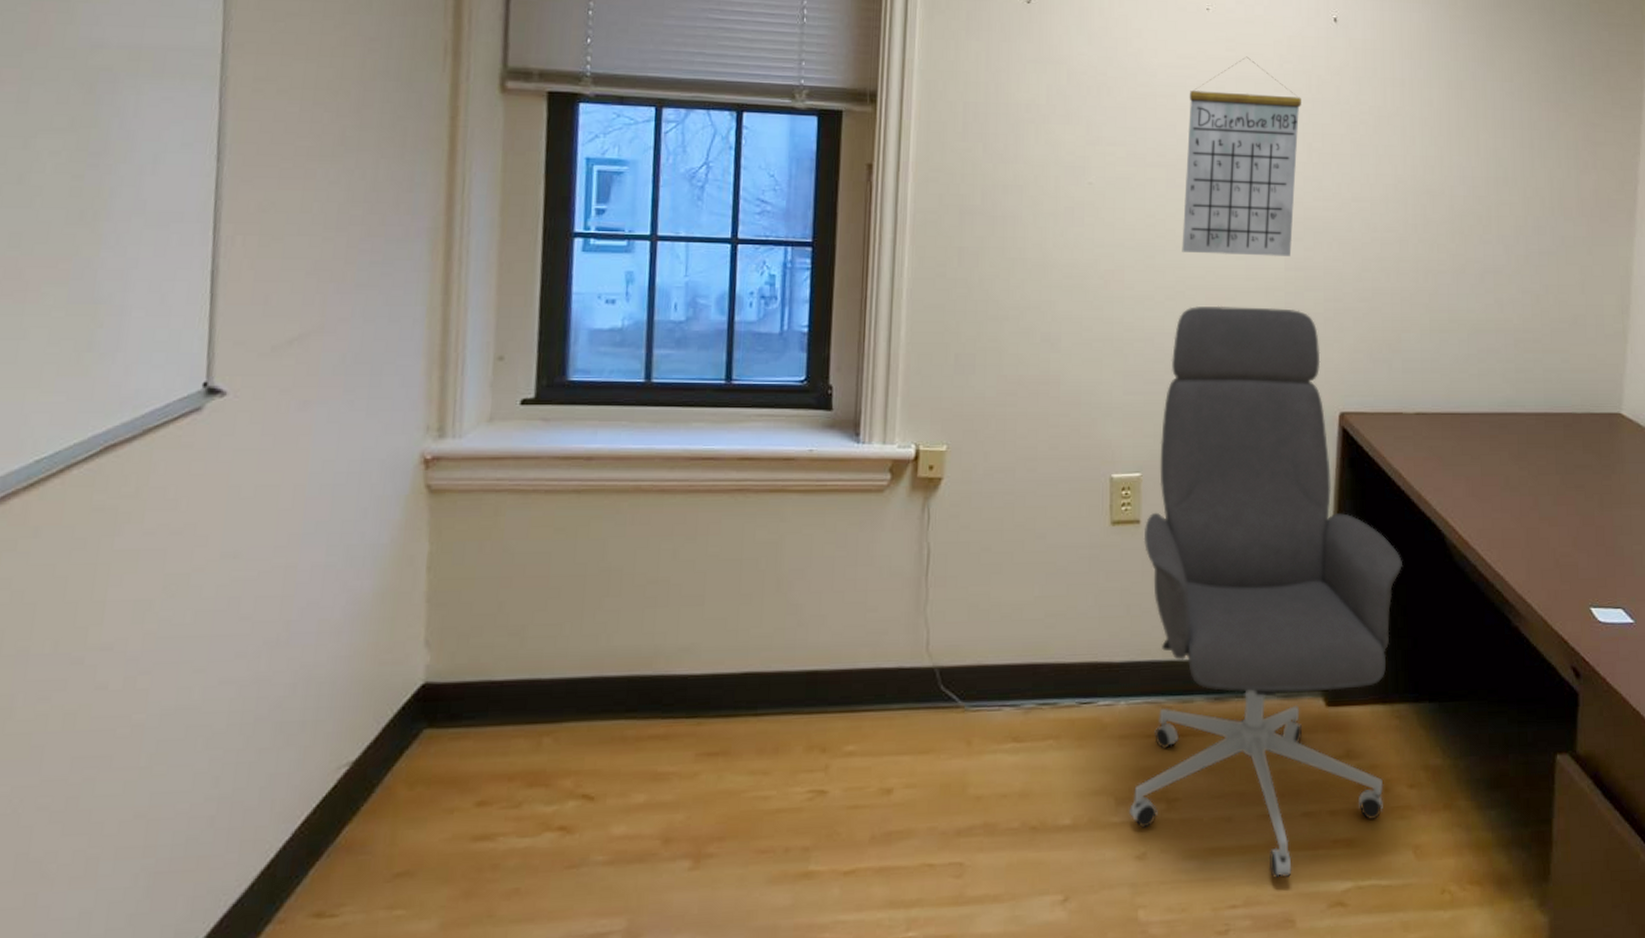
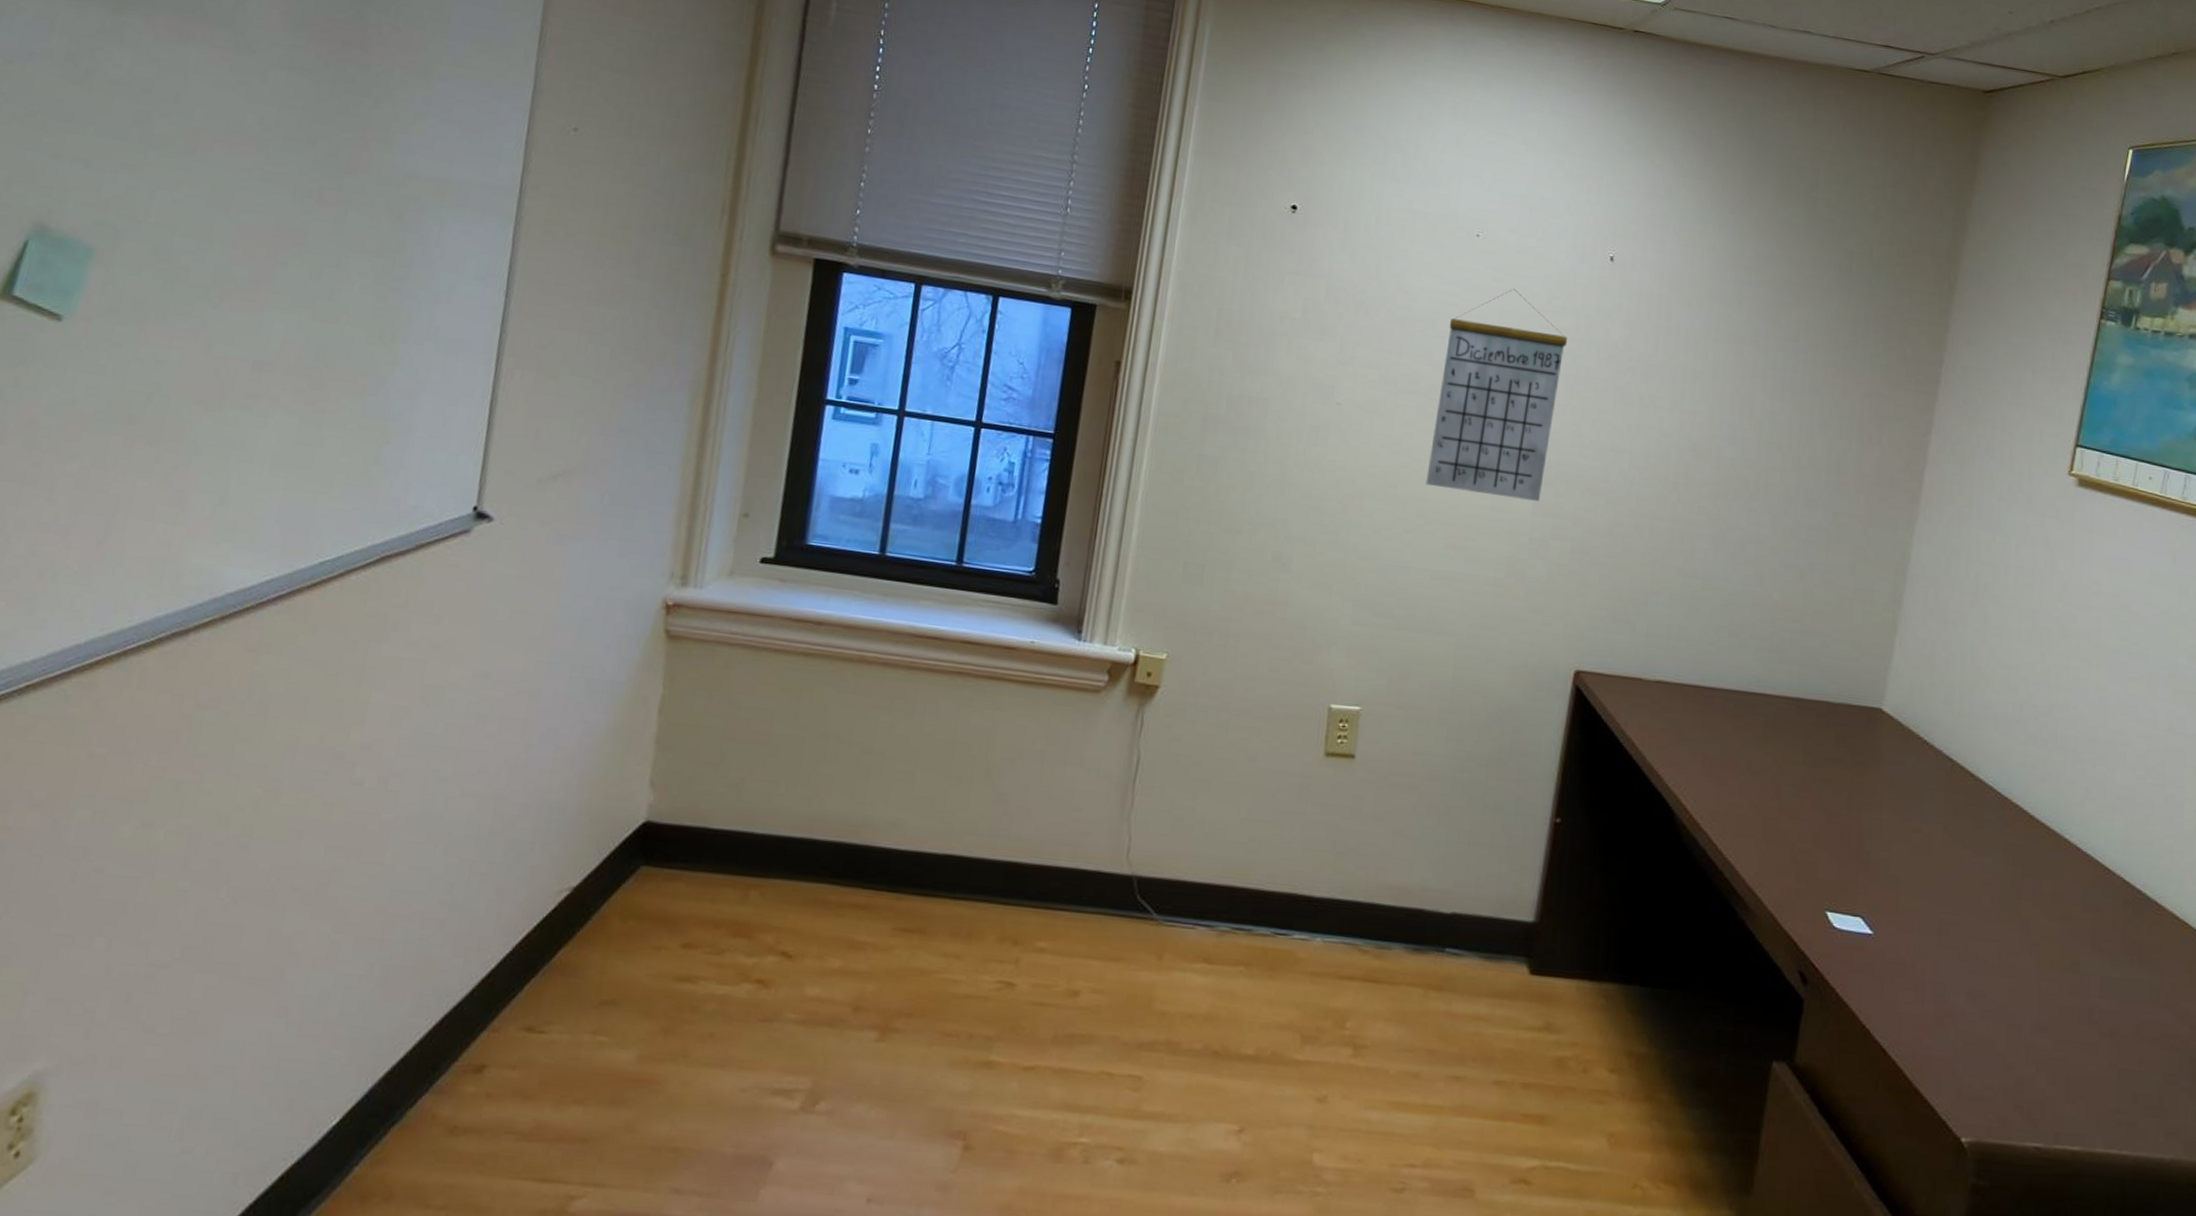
office chair: present [1129,305,1403,879] -> none [1314,542,1627,1146]

